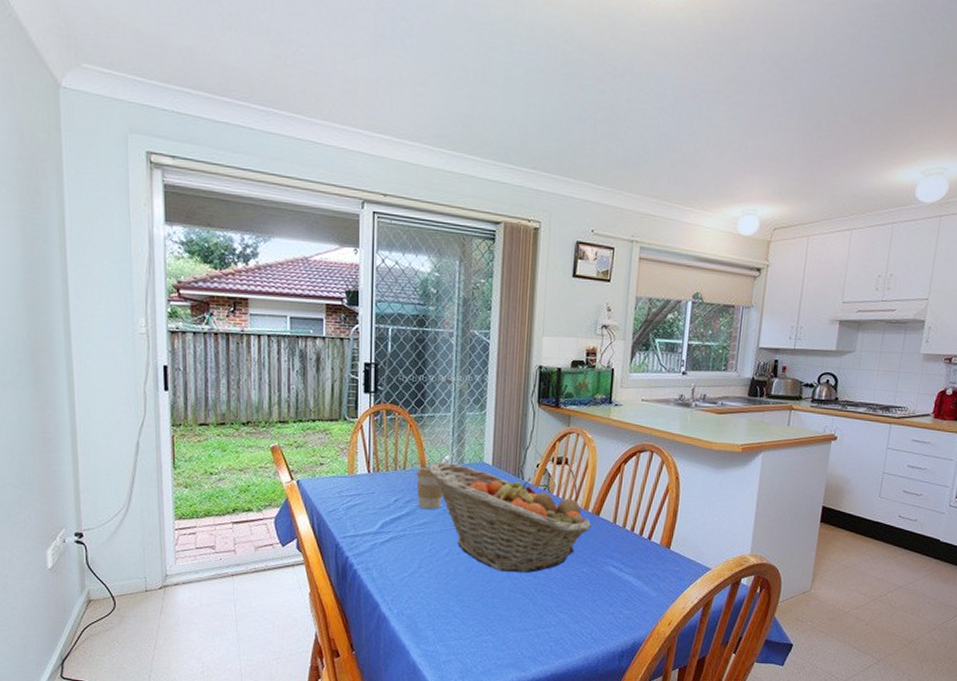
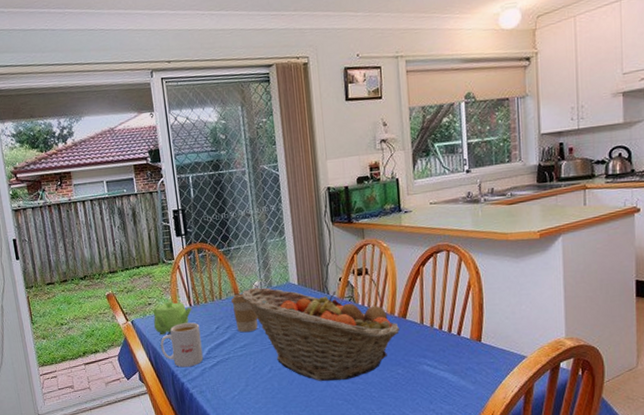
teapot: none [324,464,369,501] -> present [153,301,192,335]
mug: none [327,490,376,540] -> present [160,322,204,368]

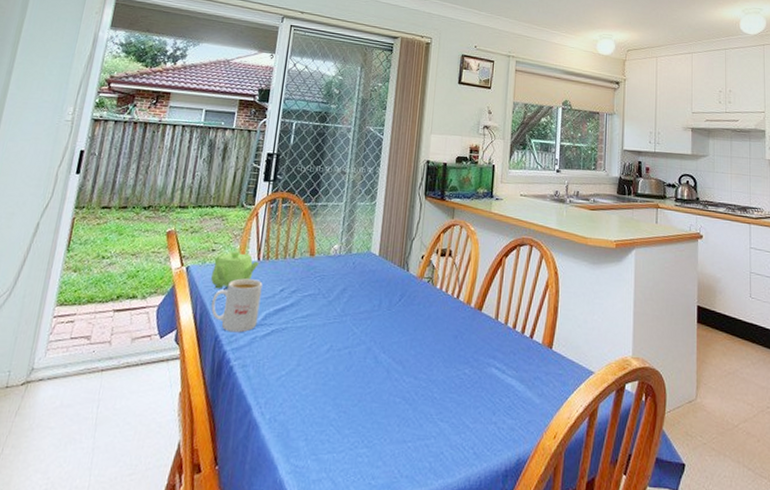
coffee cup: present [230,293,258,333] -> none [303,255,331,301]
fruit basket: present [242,287,401,381] -> none [317,251,475,374]

